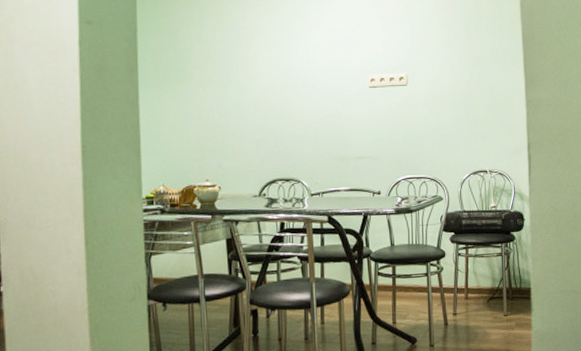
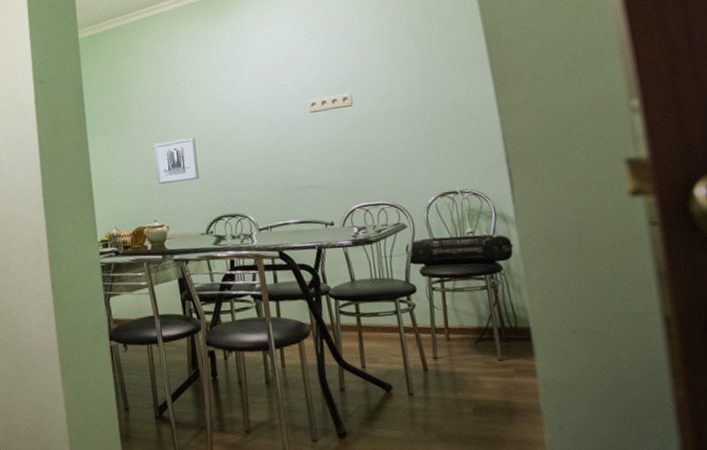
wall art: none [211,100,257,144] -> present [153,138,200,184]

